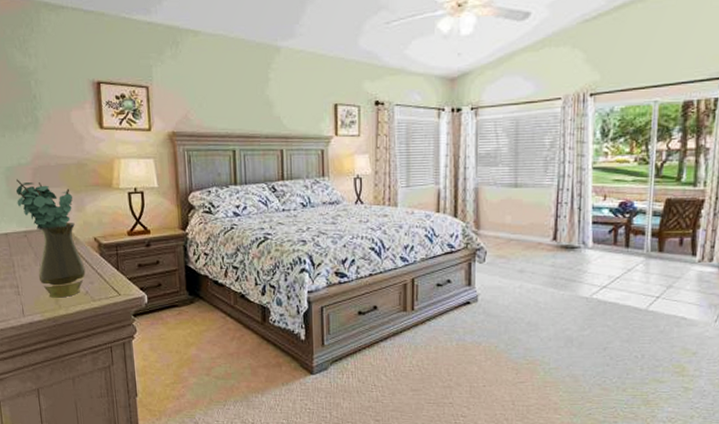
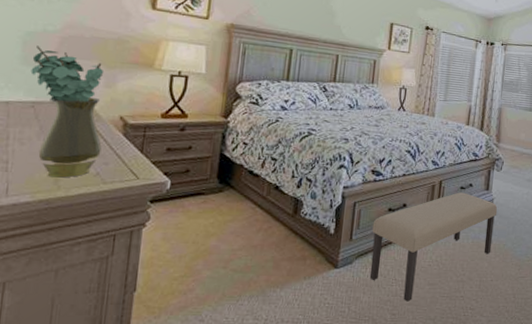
bench: none [343,290,484,408] -> present [369,192,498,302]

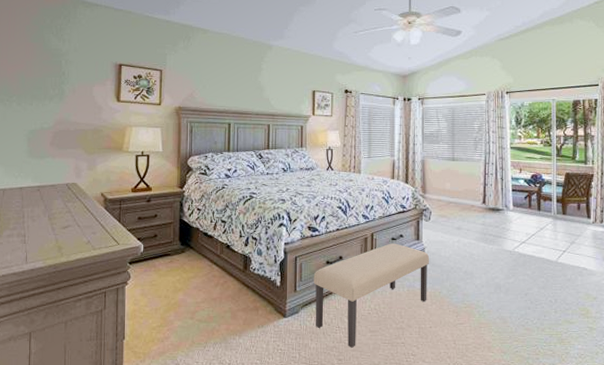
vase: present [30,45,105,178] -> none [35,141,90,246]

